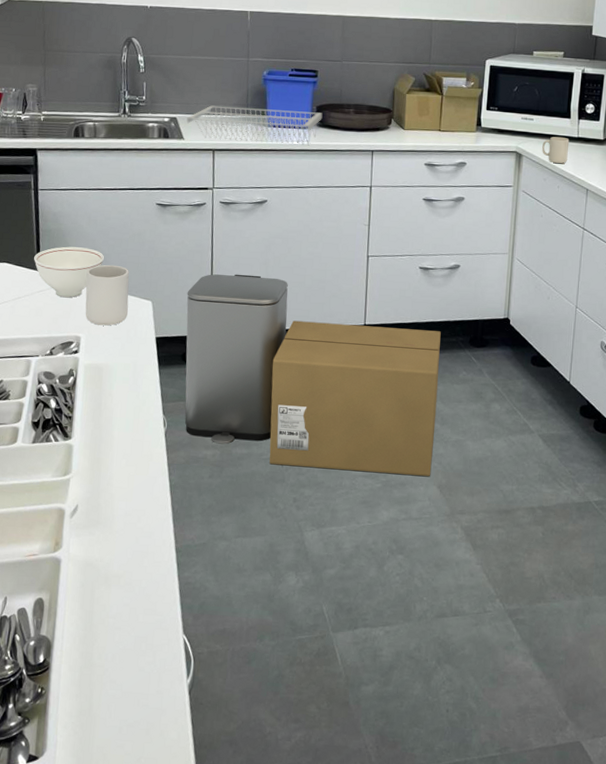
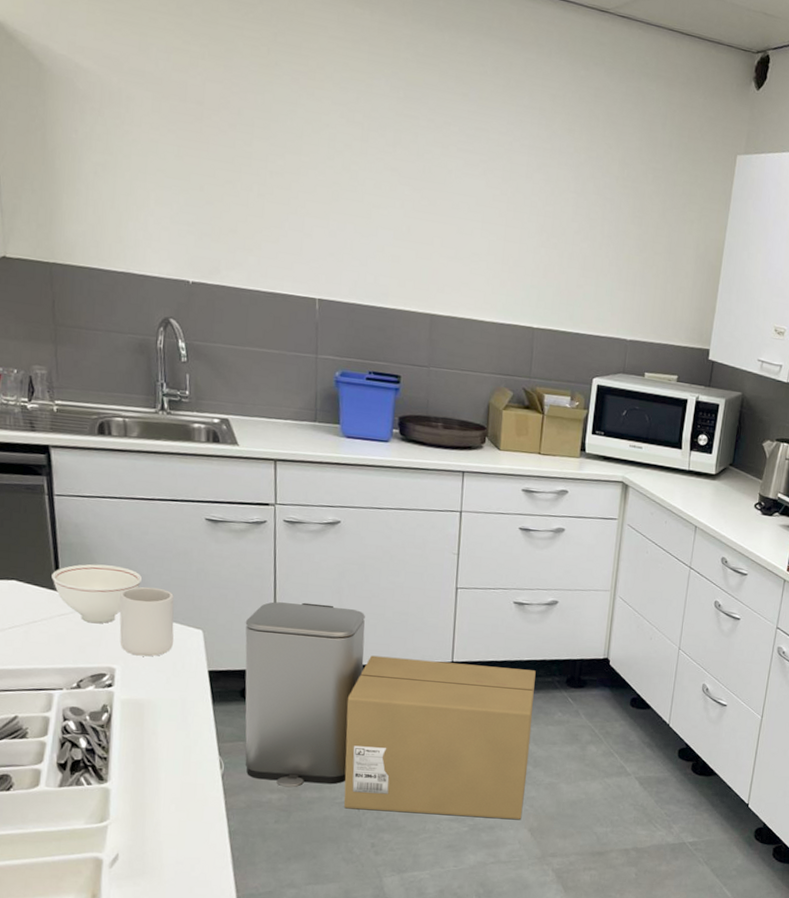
dish rack: present [187,105,323,145] -> none [241,407,406,461]
cup: present [542,137,570,164] -> none [650,468,680,498]

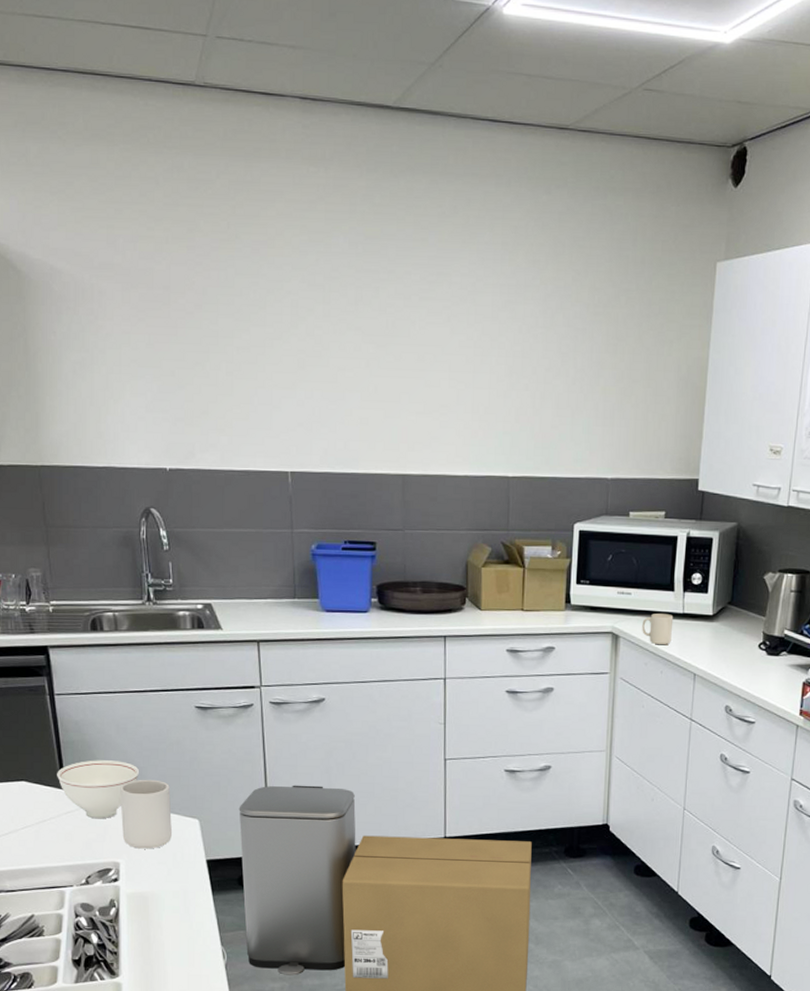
cup: none [650,468,680,498] -> present [642,613,674,645]

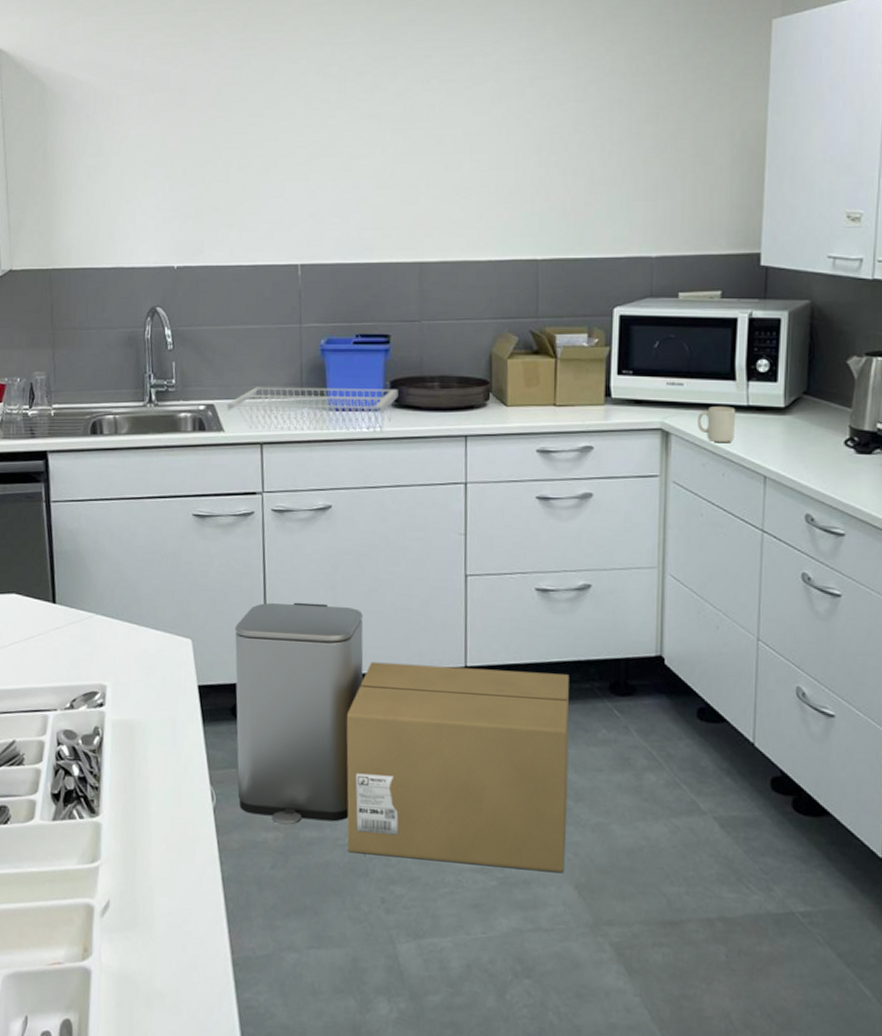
bowl: present [57,760,140,819] -> none [48,571,133,637]
cup: present [120,779,172,849] -> none [110,593,163,671]
dish rack: none [224,588,385,632] -> present [227,387,399,432]

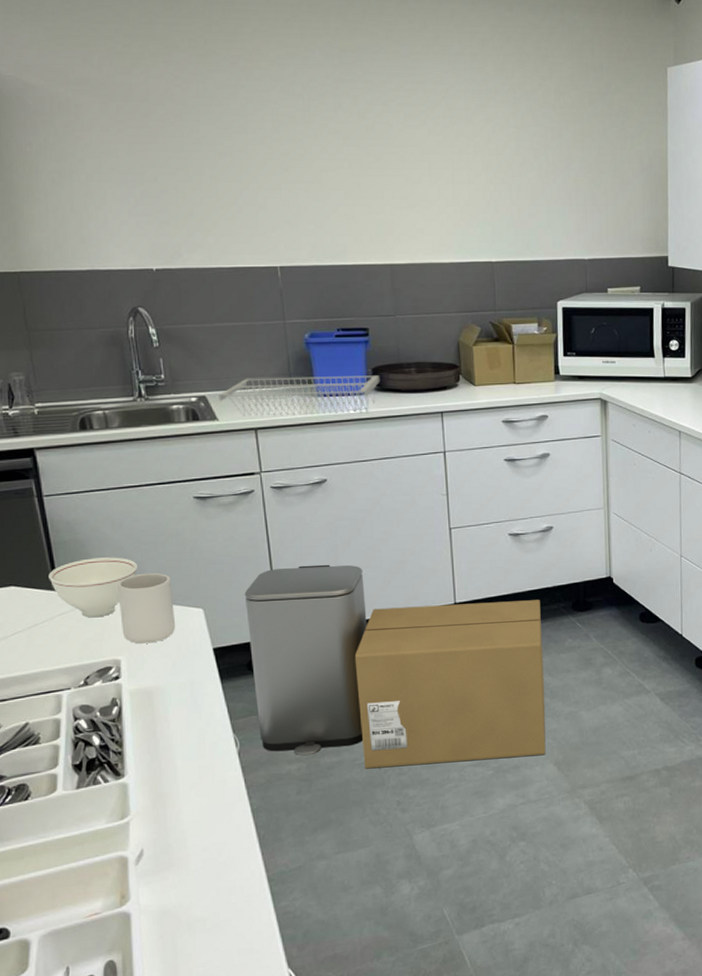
bowl: none [48,571,133,637] -> present [49,557,138,618]
cup: none [110,593,163,671] -> present [118,572,175,644]
cup: present [698,406,736,443] -> none [628,378,657,407]

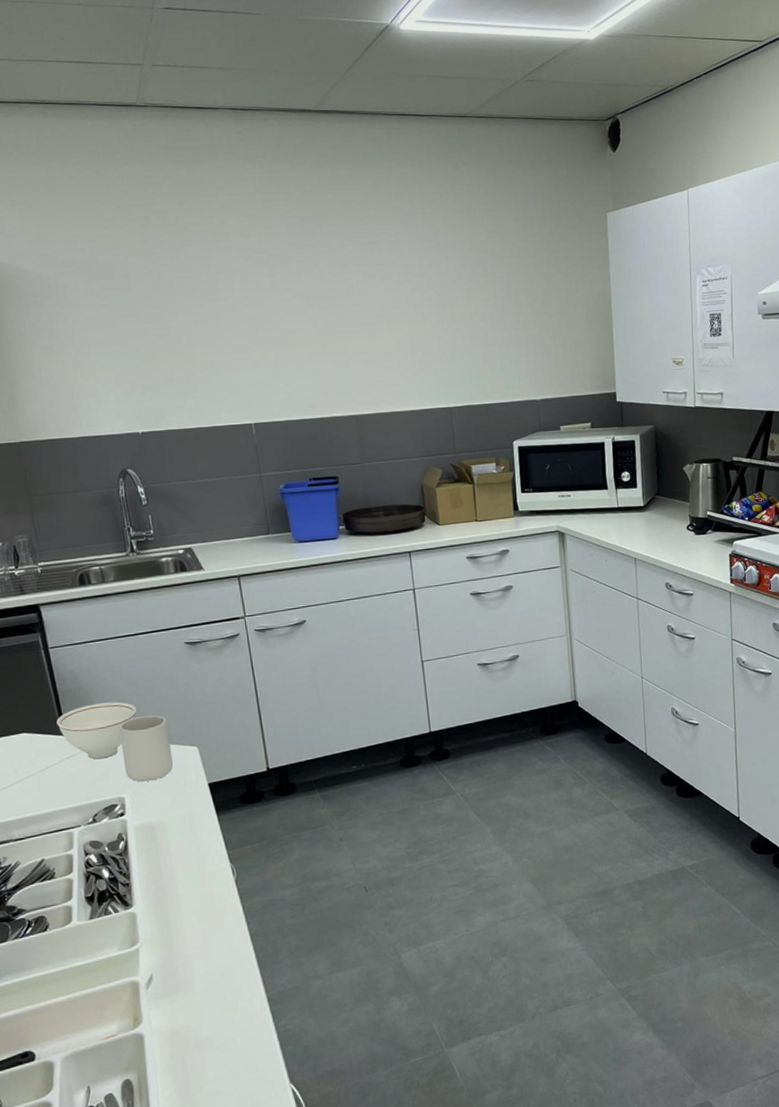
dish rack: present [219,375,380,417] -> none [203,520,351,566]
pedal bin: present [244,564,367,756] -> none [234,700,351,882]
box: present [354,600,546,769] -> none [339,725,522,893]

